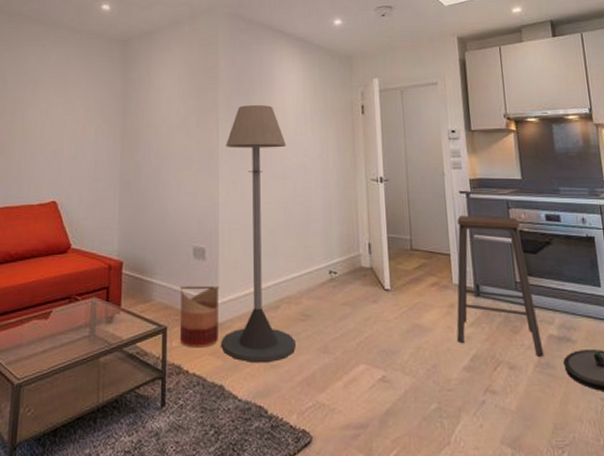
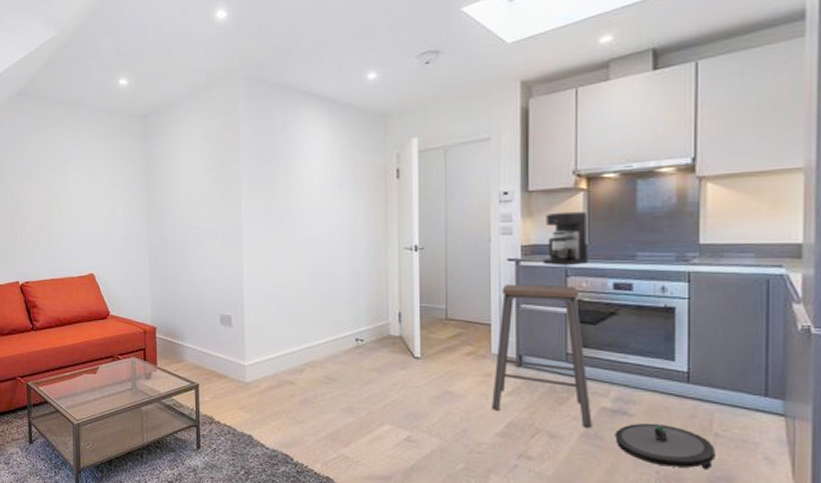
basket: present [179,285,219,348] -> none [209,349,246,403]
floor lamp: present [221,105,296,362] -> none [249,174,320,418]
coffee maker: none [487,149,524,199] -> present [543,211,588,266]

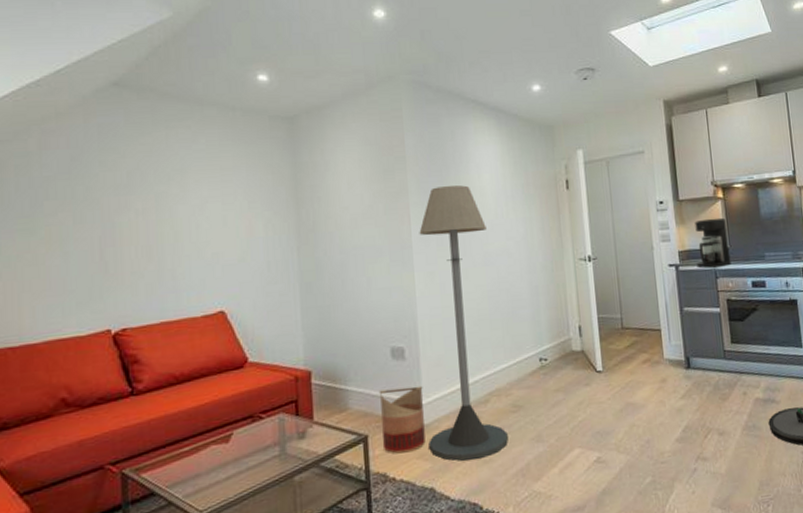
basket: none [209,349,246,403] -> present [378,386,426,454]
floor lamp: none [249,174,320,418] -> present [419,185,508,461]
bar stool: present [492,284,592,428] -> none [667,286,751,420]

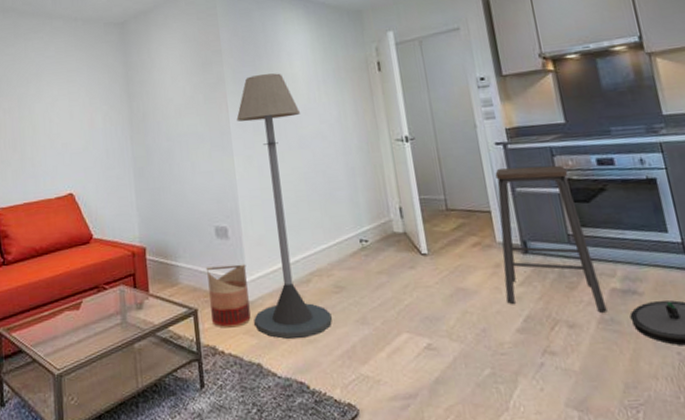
bar stool: none [667,286,751,420] -> present [495,165,608,313]
coffee maker: present [695,217,731,269] -> none [522,91,570,147]

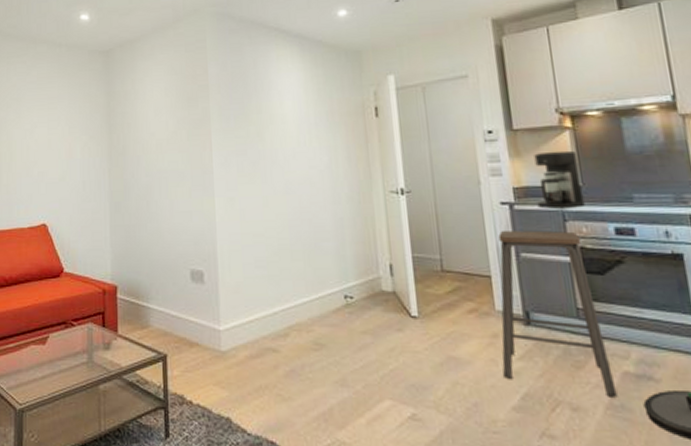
basket: present [205,264,251,328] -> none [178,311,223,377]
floor lamp: present [236,73,332,339] -> none [220,112,309,394]
coffee maker: none [522,91,570,147] -> present [534,150,585,210]

